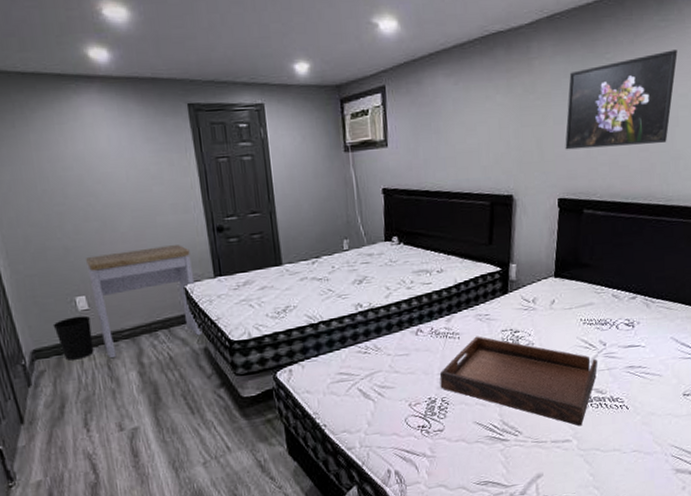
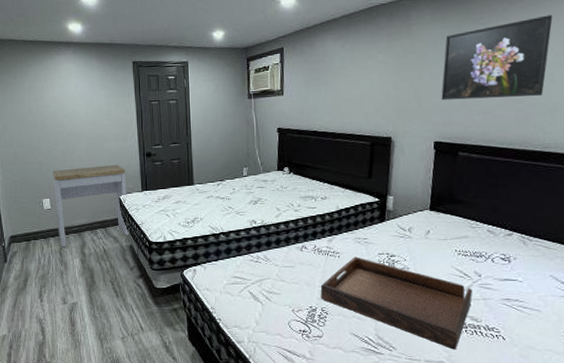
wastebasket: present [52,315,94,361] -> none [26,213,52,246]

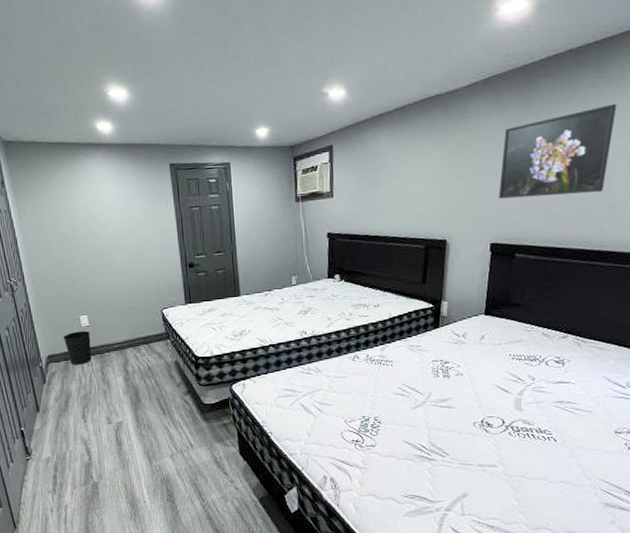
wastebasket: none [26,213,52,246] -> present [63,330,92,365]
desk: present [53,165,130,247] -> none [89,277,175,366]
serving tray: present [320,256,473,350] -> none [373,364,527,453]

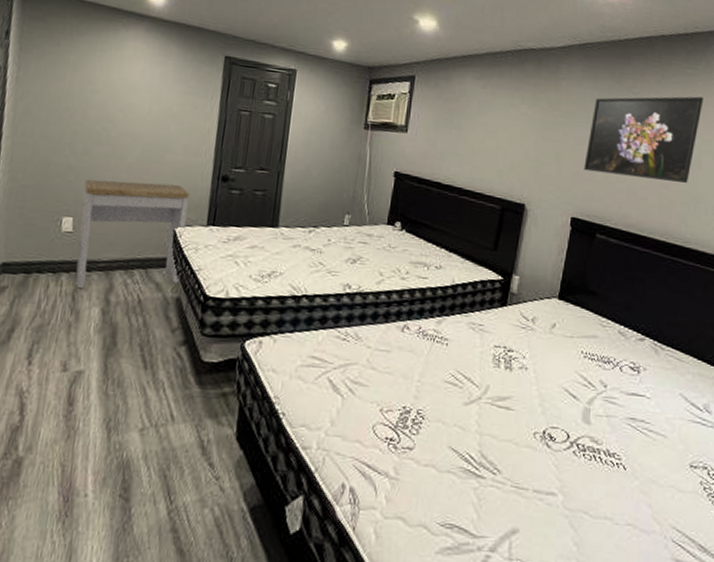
wastebasket: present [63,330,92,365] -> none [30,236,70,283]
desk: none [89,277,175,366] -> present [75,179,190,289]

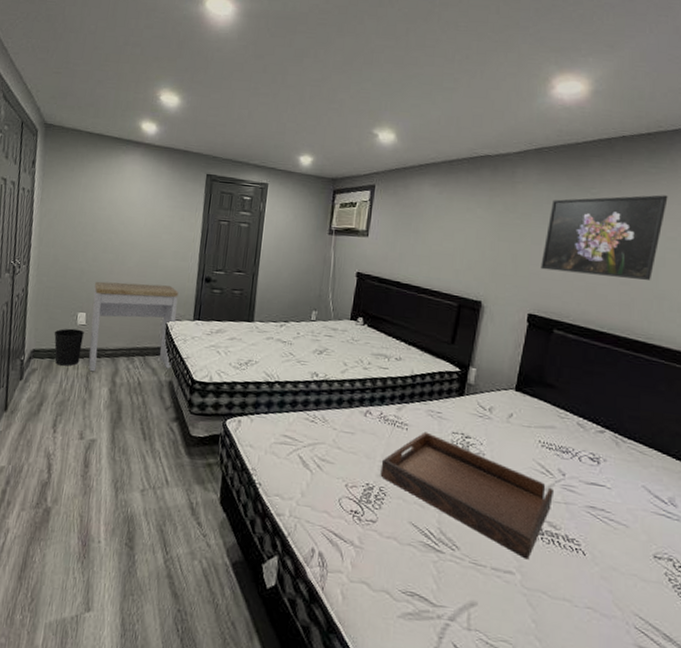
wastebasket: none [30,236,70,283] -> present [54,328,84,366]
serving tray: none [418,346,597,479] -> present [380,432,555,560]

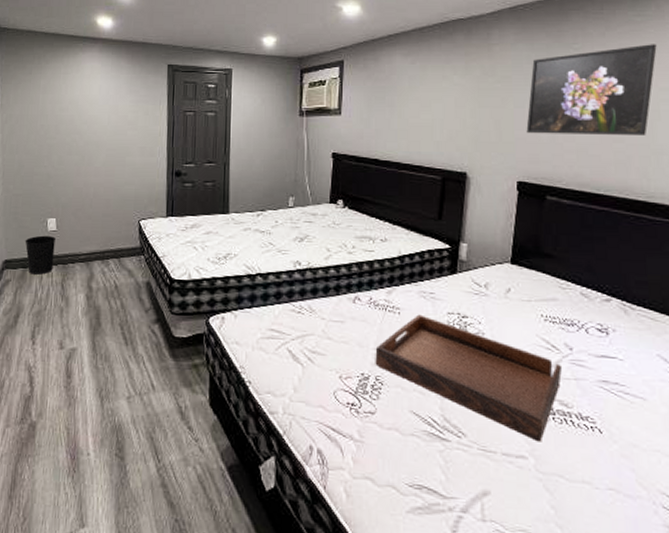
desk: present [88,281,179,372] -> none [62,183,149,279]

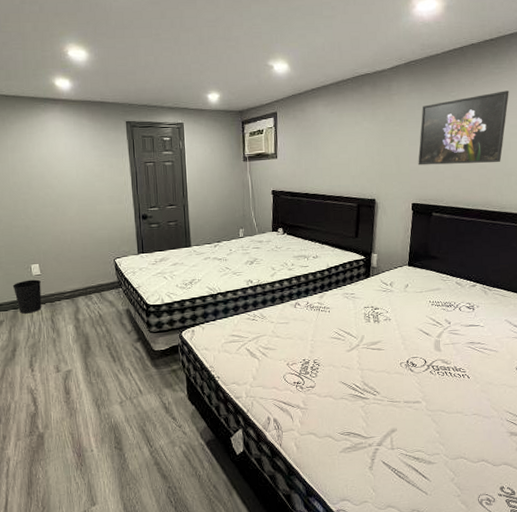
serving tray: present [375,314,563,442] -> none [312,311,444,390]

